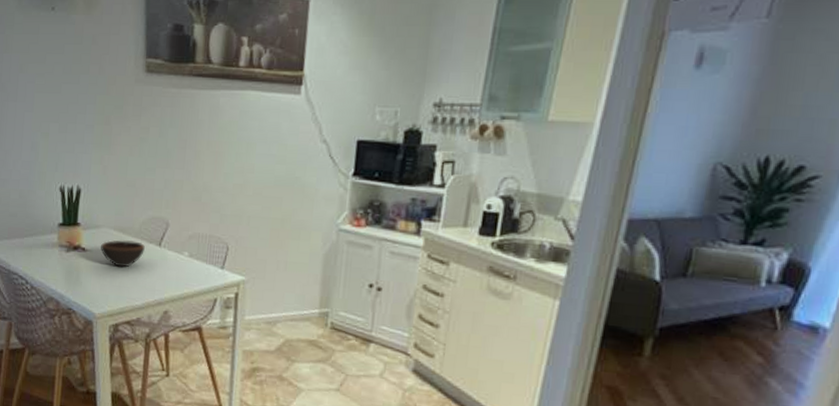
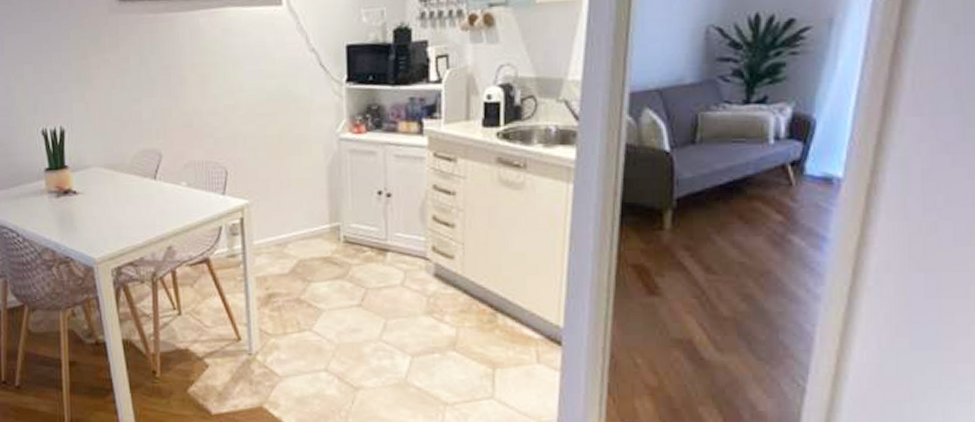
bowl: present [101,240,145,269] -> none [93,177,140,208]

